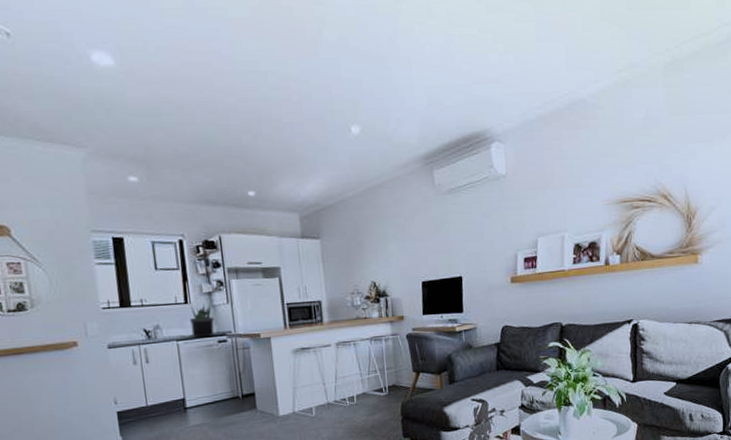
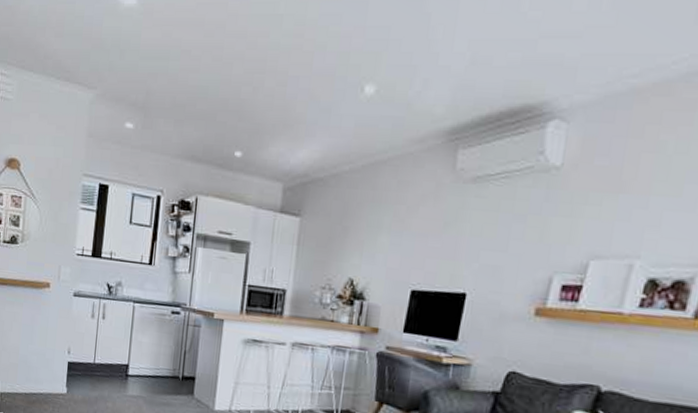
planter: present [190,304,215,337] -> none [149,267,173,305]

